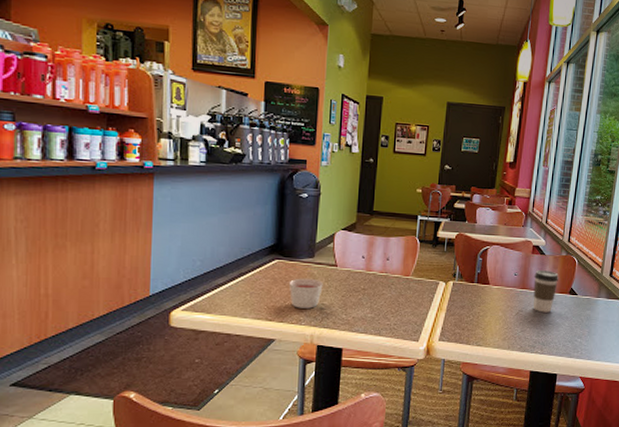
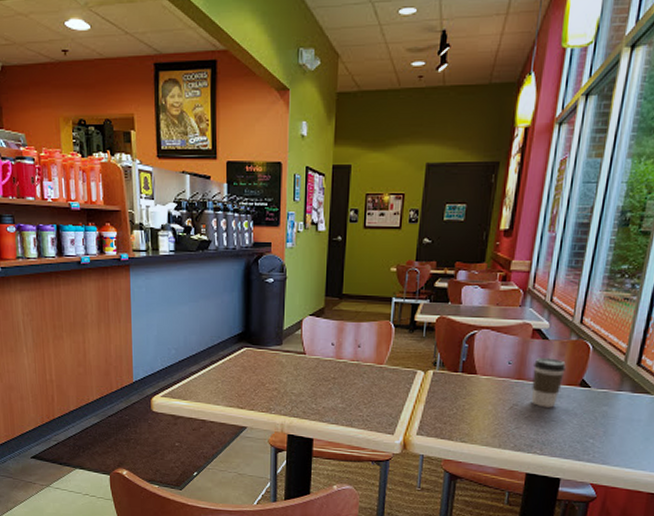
candle: present [289,278,323,309] -> none [258,366,292,397]

